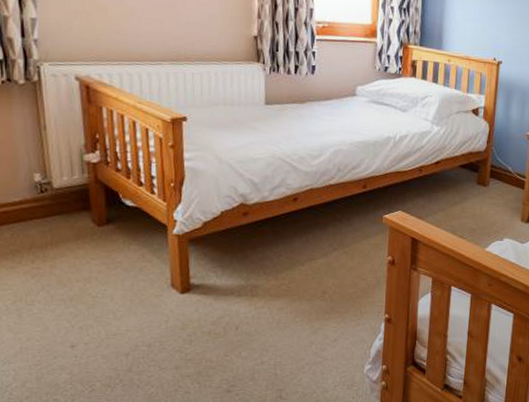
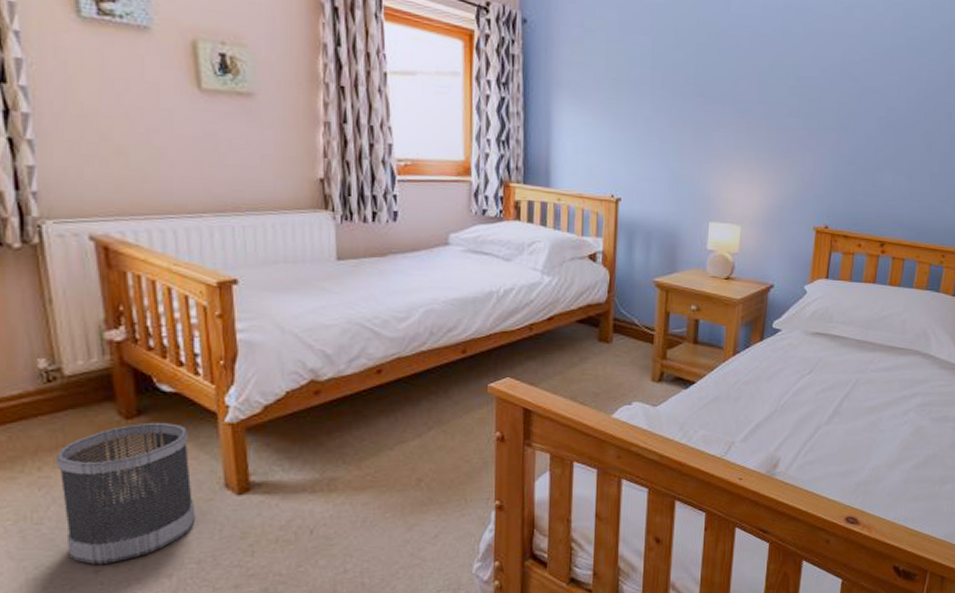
wastebasket: none [46,230,148,341] -> present [57,422,196,564]

